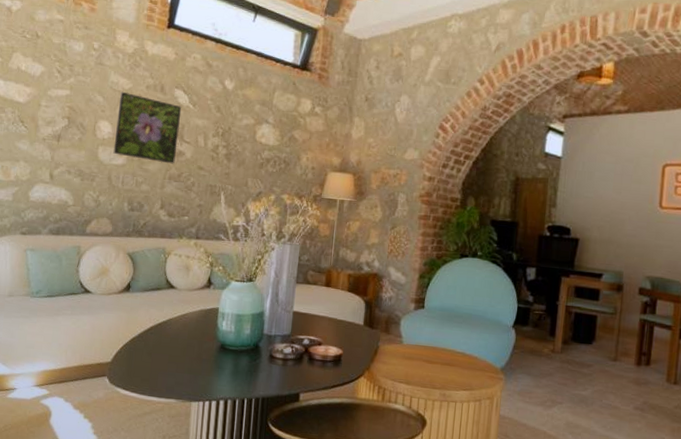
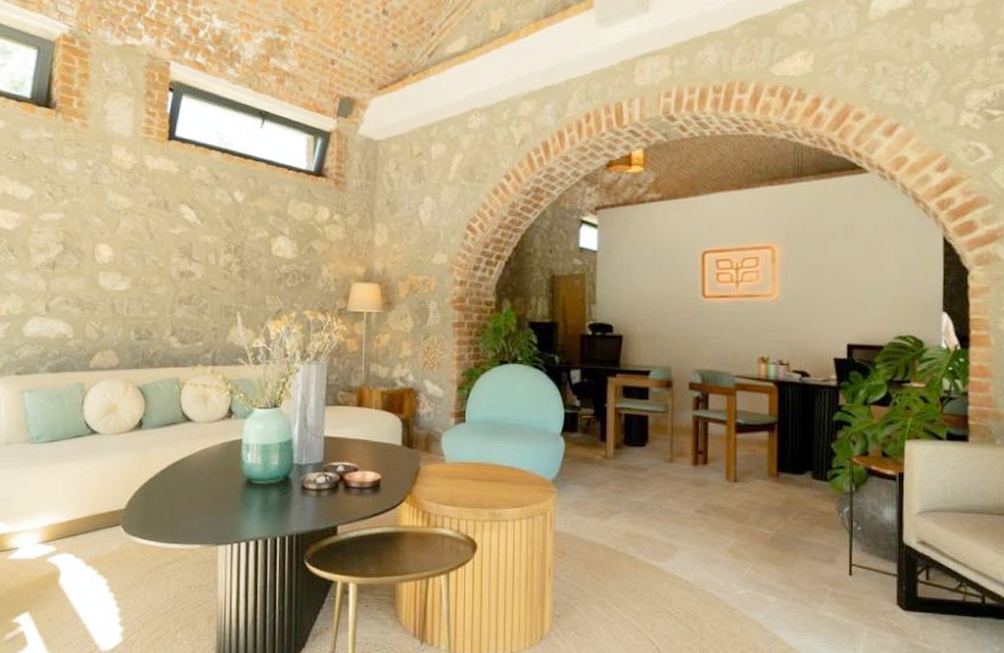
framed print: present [113,91,182,164] -> none [115,211,189,286]

